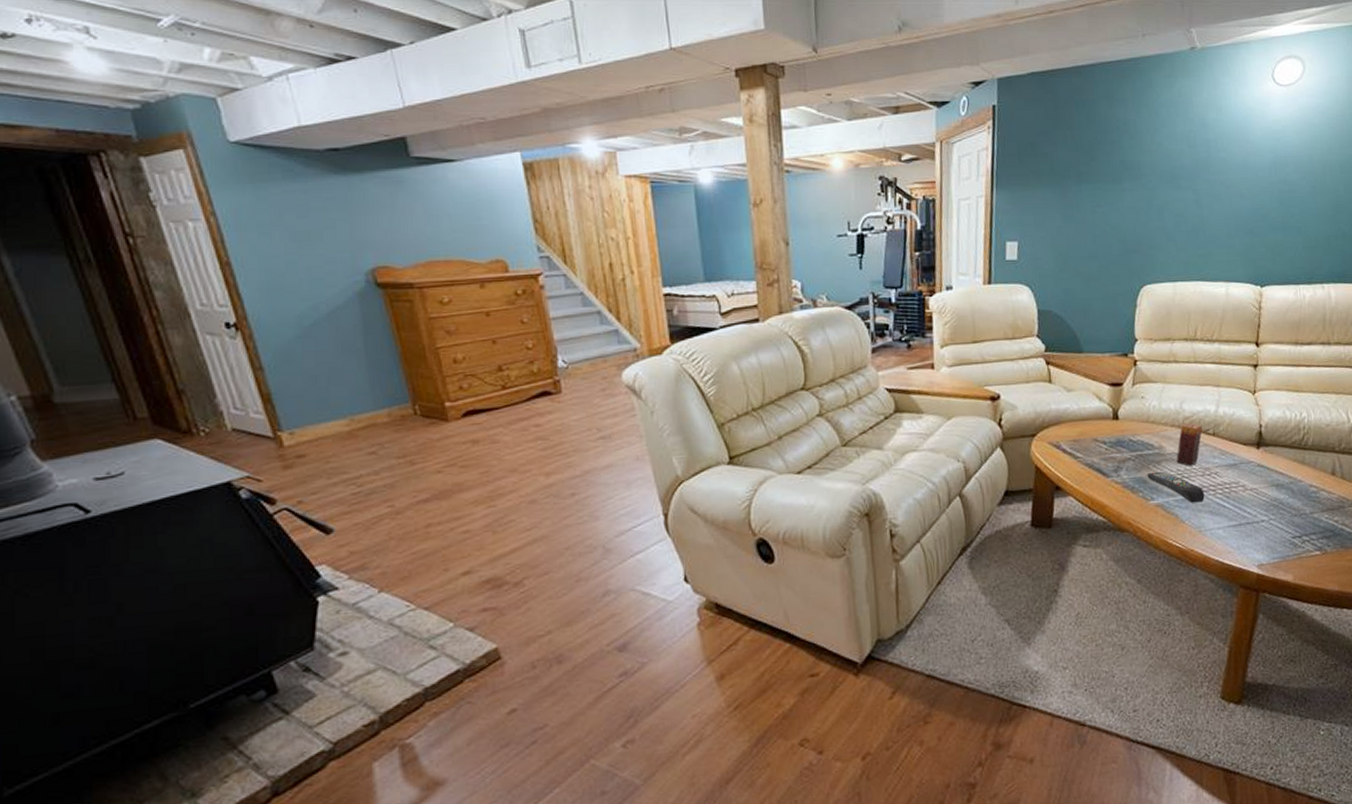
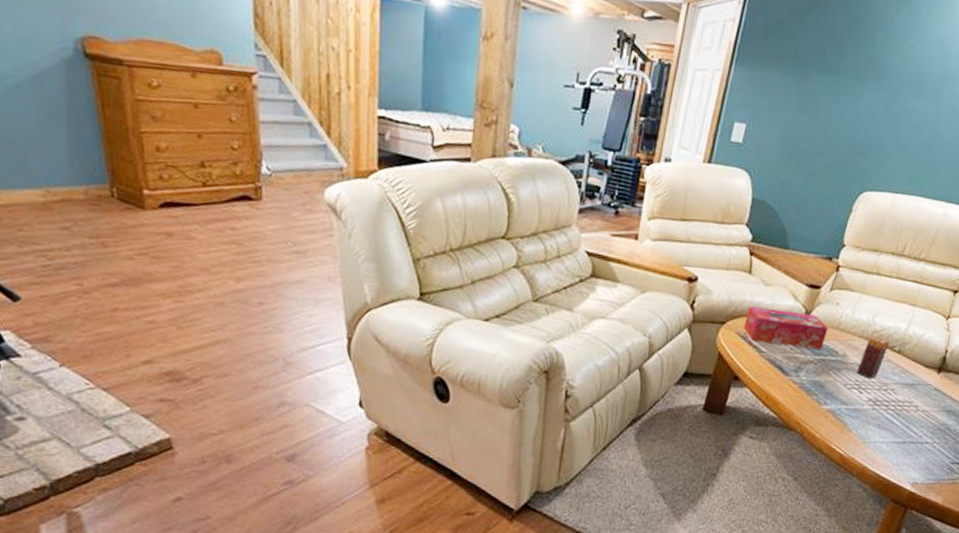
tissue box: none [1054,412,1139,449] -> present [743,306,828,350]
remote control: present [1147,471,1205,502] -> none [825,378,877,414]

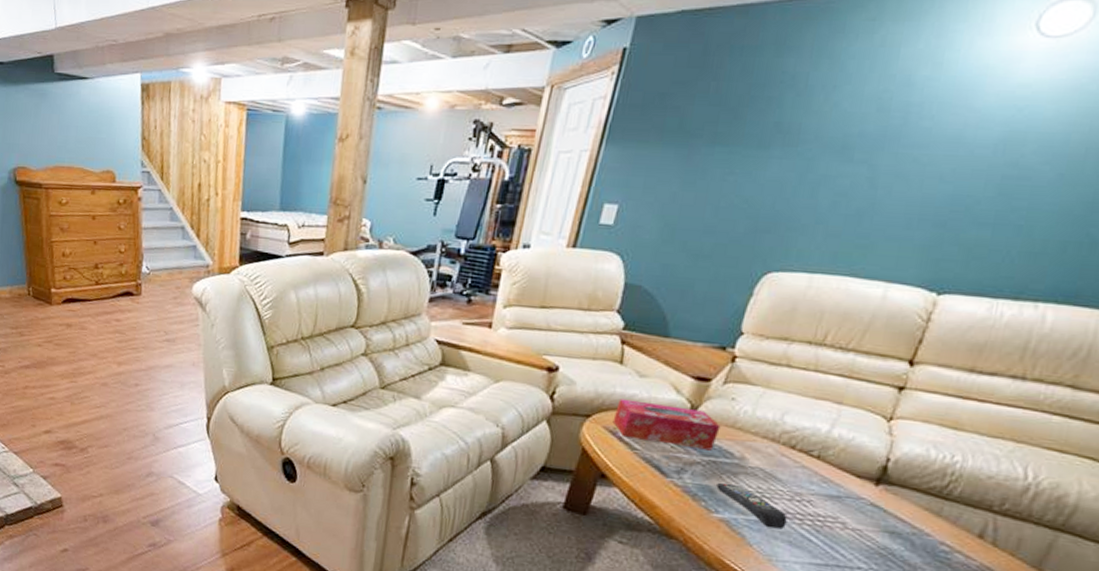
remote control: none [825,378,877,414] -> present [716,482,788,528]
candle: present [856,336,890,379] -> none [759,438,806,487]

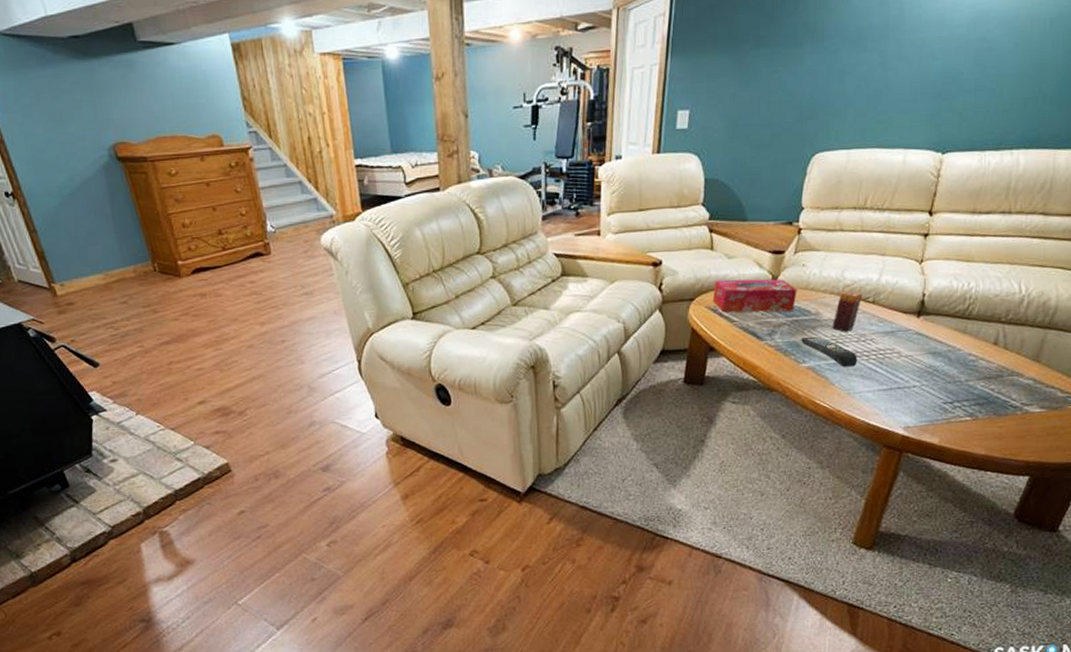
candle: none [759,438,806,487] -> present [832,291,863,332]

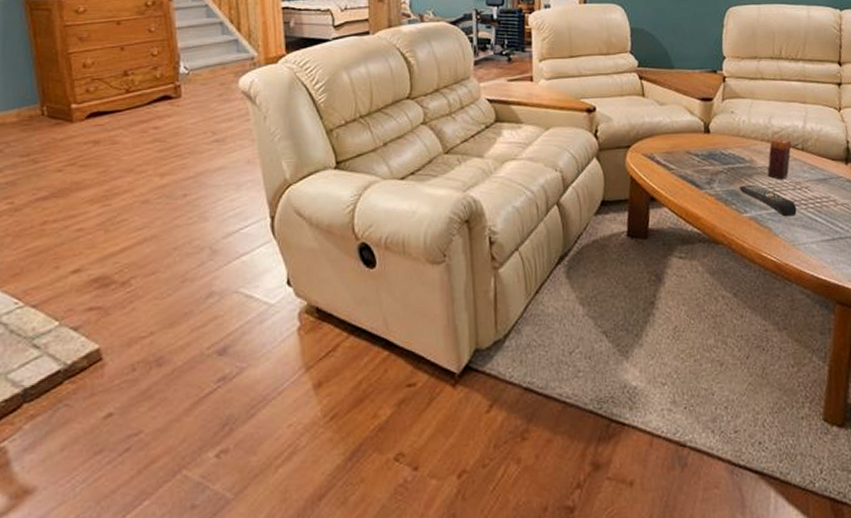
tissue box: present [712,279,797,313] -> none [648,126,730,161]

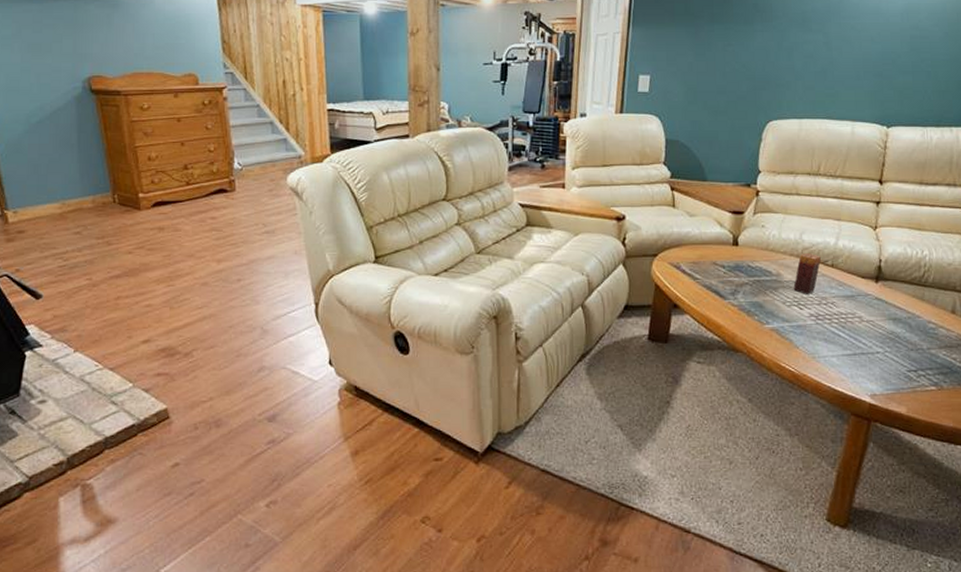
remote control: present [739,184,797,216] -> none [764,297,820,329]

